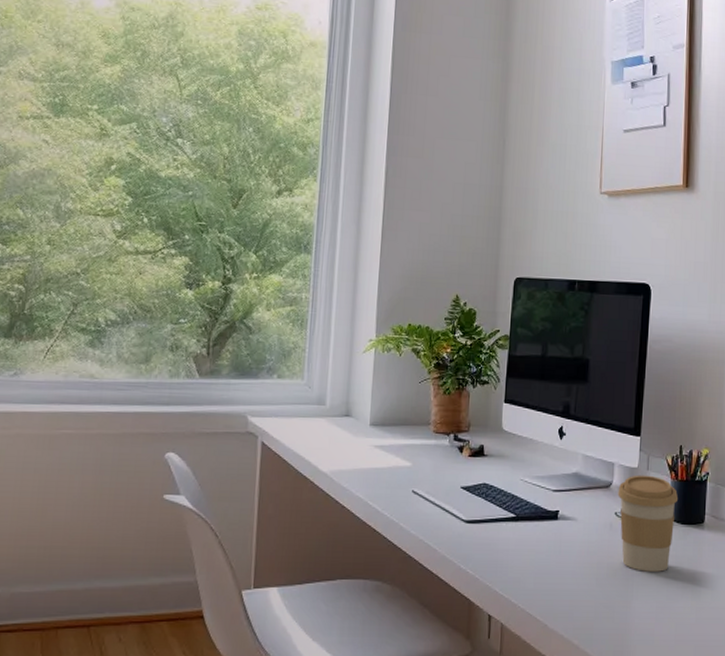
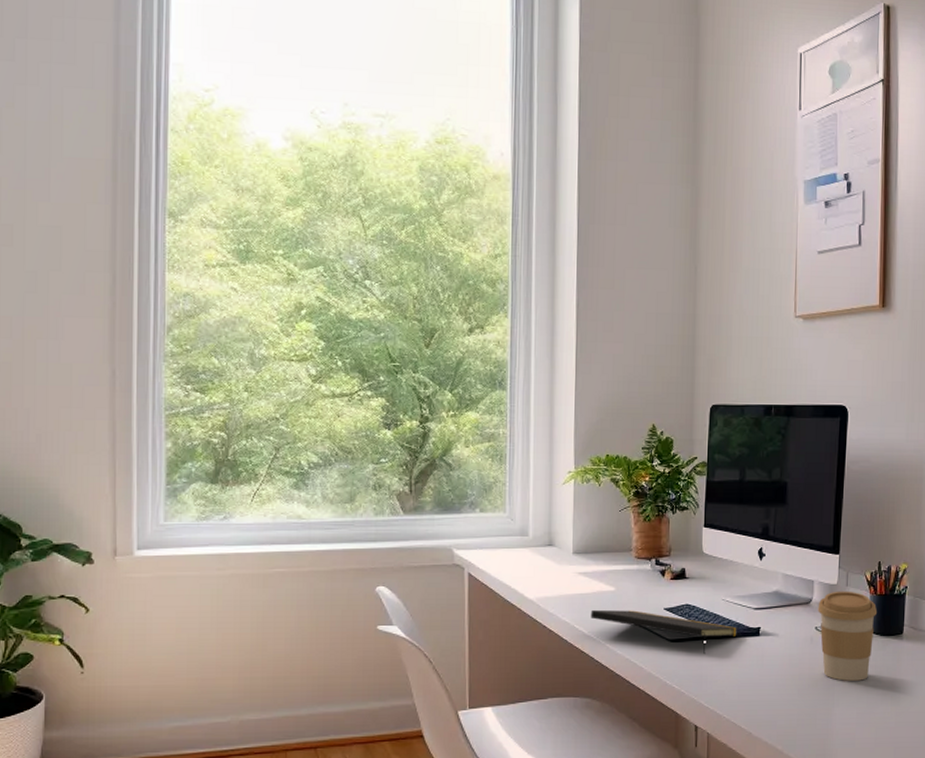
notepad: none [385,485,536,537] -> present [590,609,738,654]

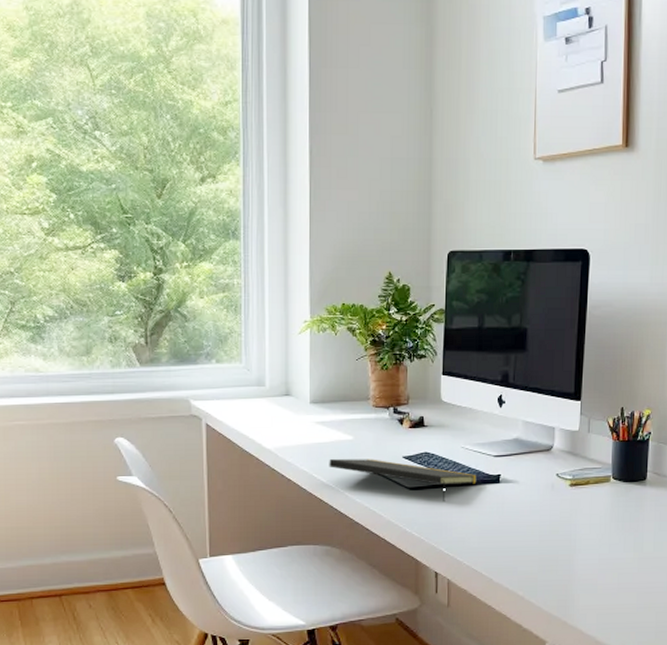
coffee cup: present [818,591,878,681] -> none [559,437,620,527]

